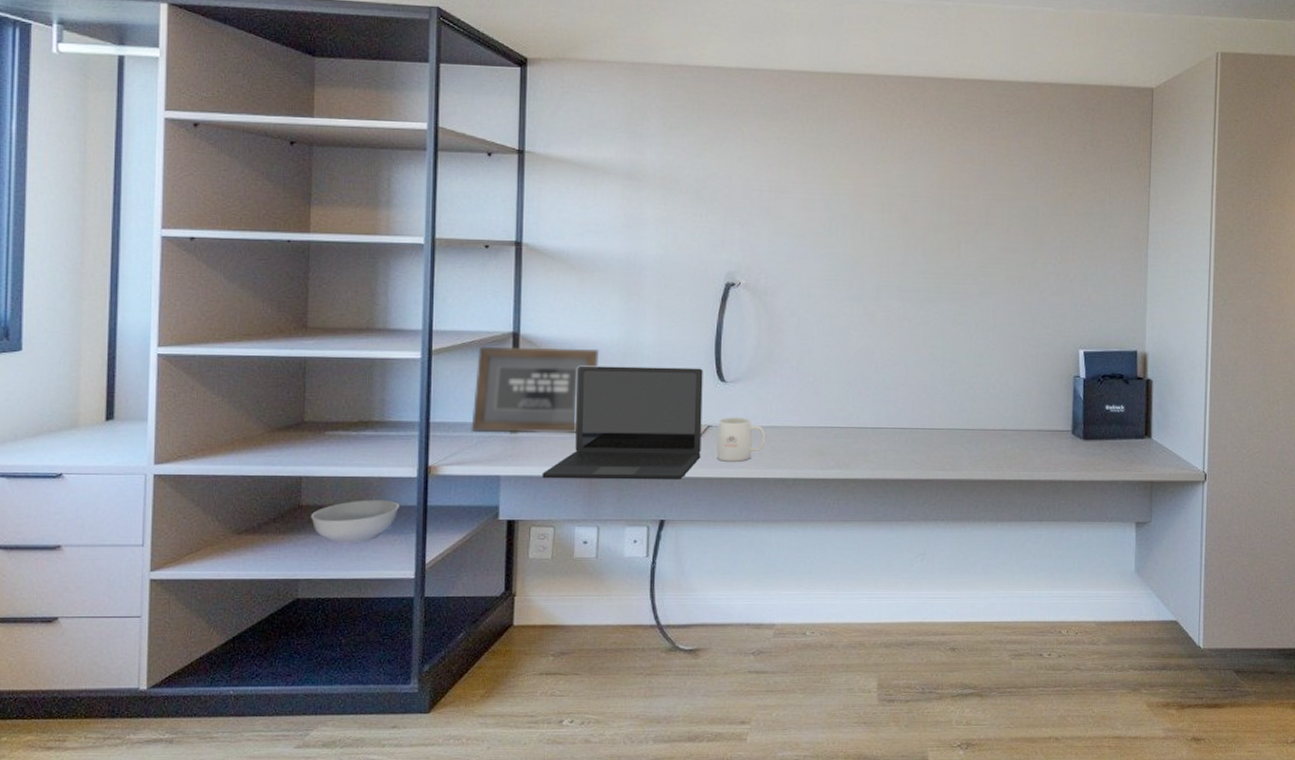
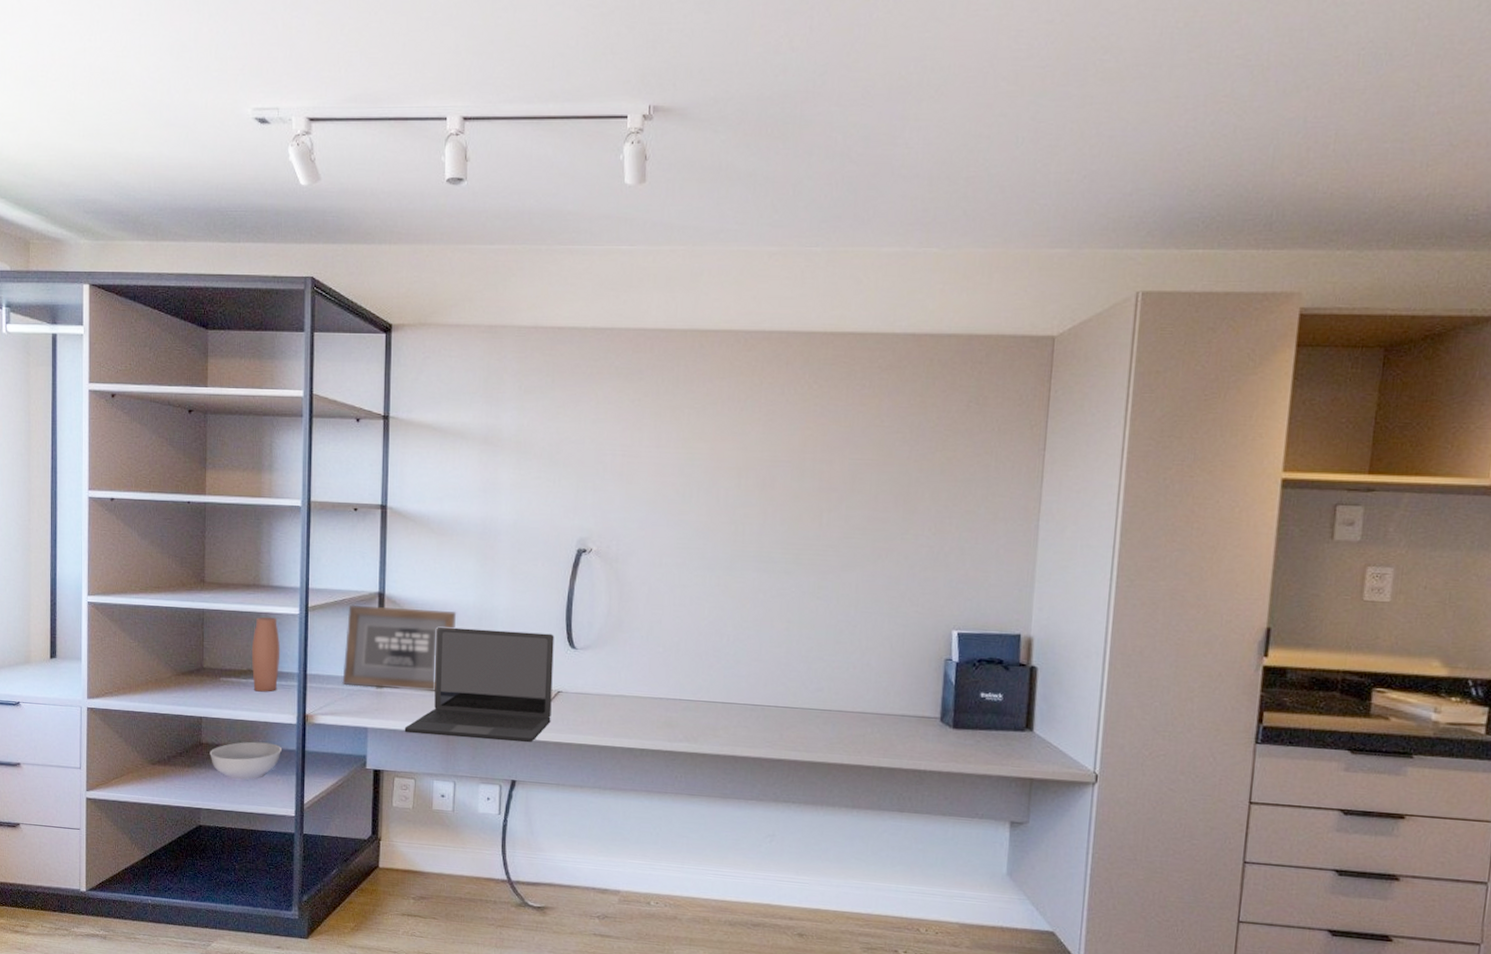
vase: none [363,362,399,445] -> present [251,616,281,692]
mug: present [716,417,767,463] -> none [565,684,615,729]

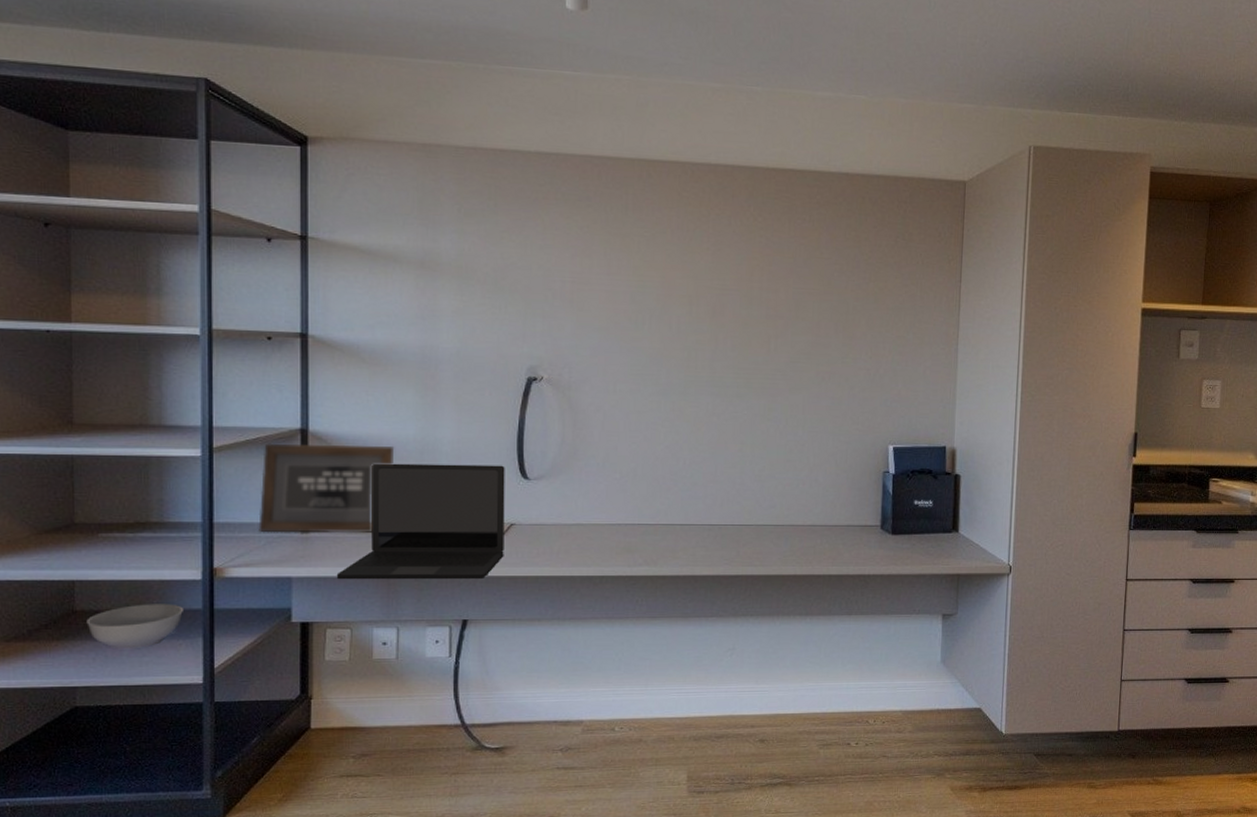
vase: present [251,616,281,692] -> none [139,460,178,546]

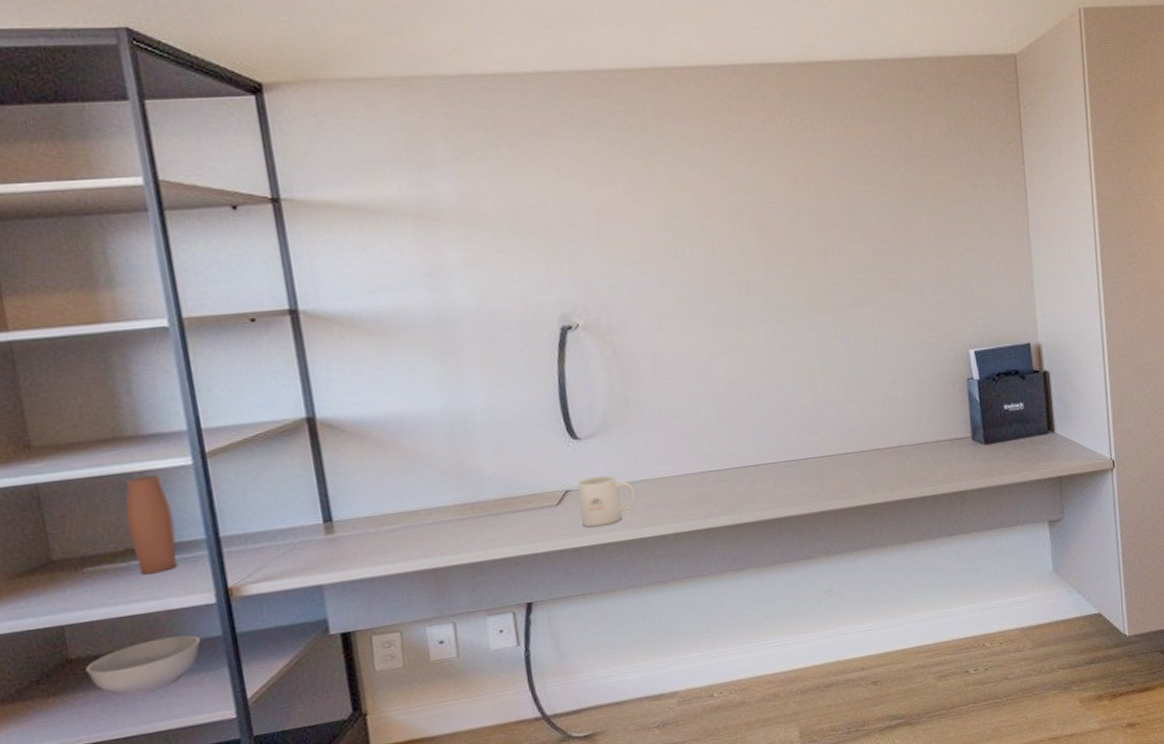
vase: none [139,460,178,546] -> present [125,474,177,575]
picture frame: present [258,444,395,533] -> none [266,422,421,541]
laptop: present [336,463,505,580] -> none [374,427,563,580]
mug: none [520,515,572,561] -> present [576,475,637,528]

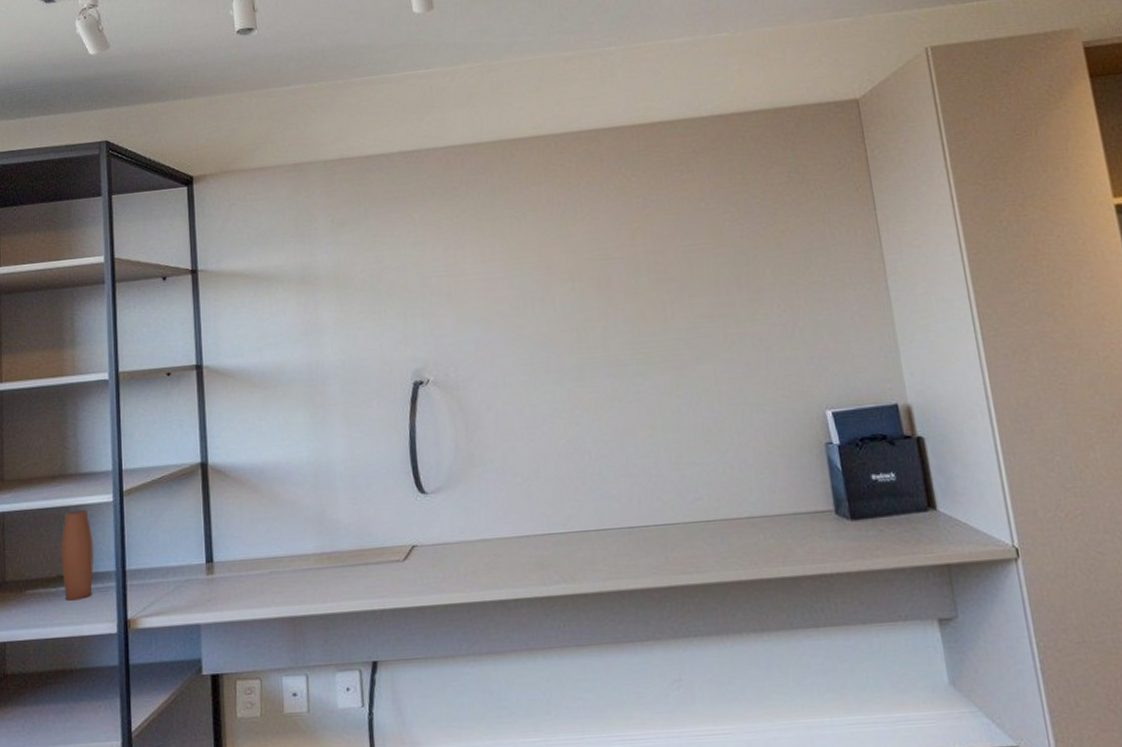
bowl: present [85,634,202,696] -> none [16,661,103,715]
mug: present [576,475,637,528] -> none [422,532,479,587]

